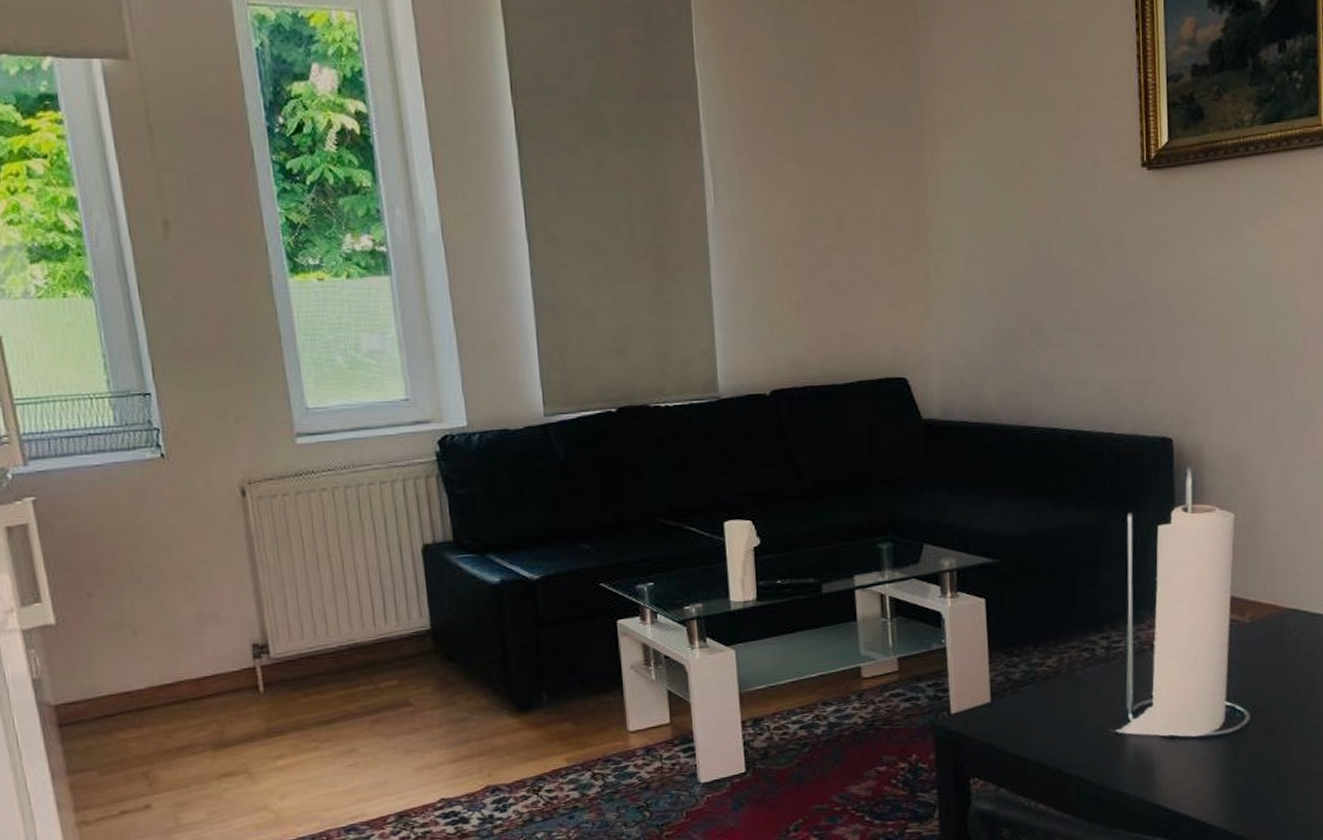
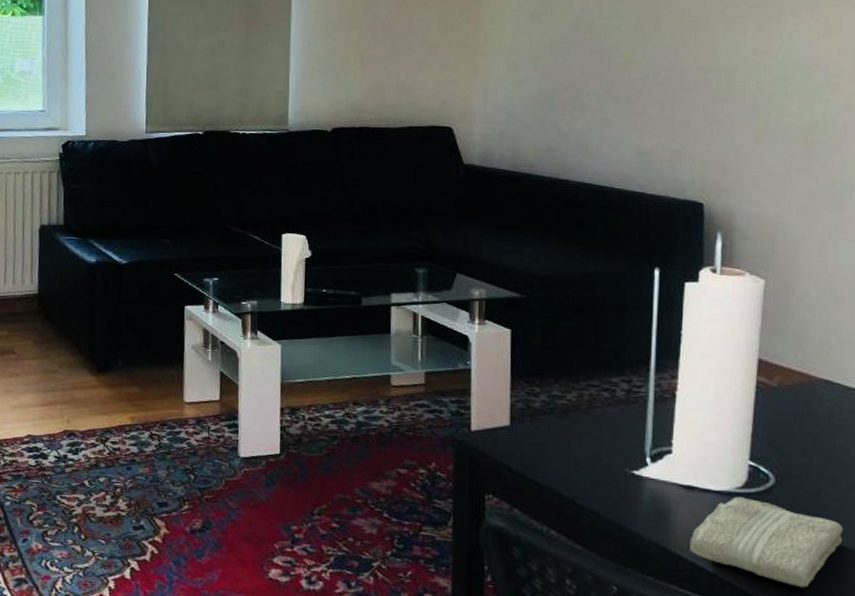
washcloth: none [1174,738,1312,818] -> present [690,497,843,588]

